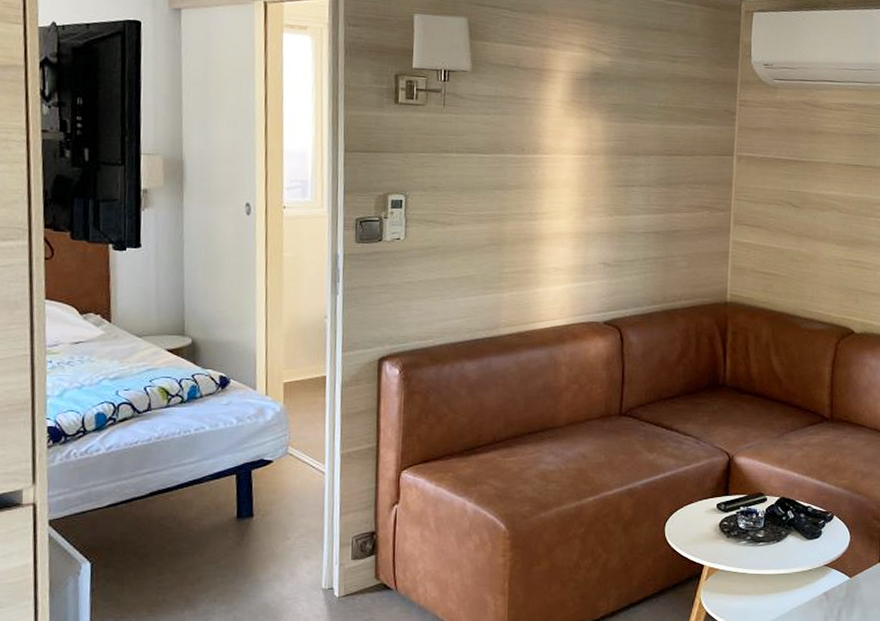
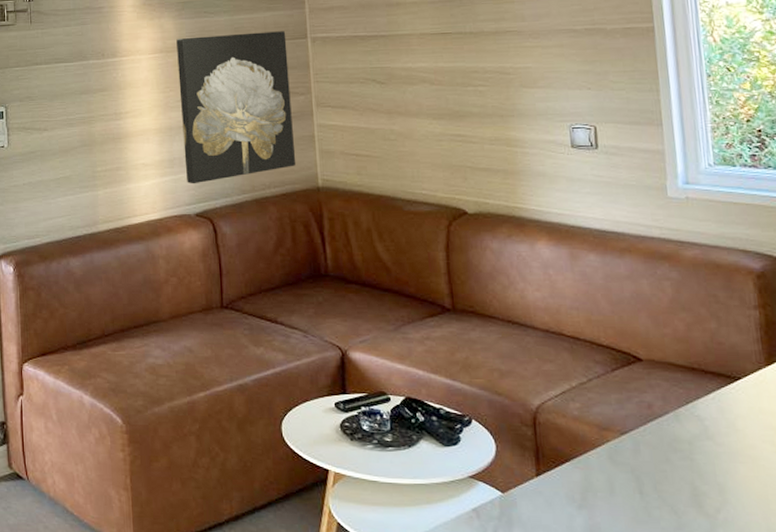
wall art: none [598,141,714,292] -> present [176,31,296,184]

